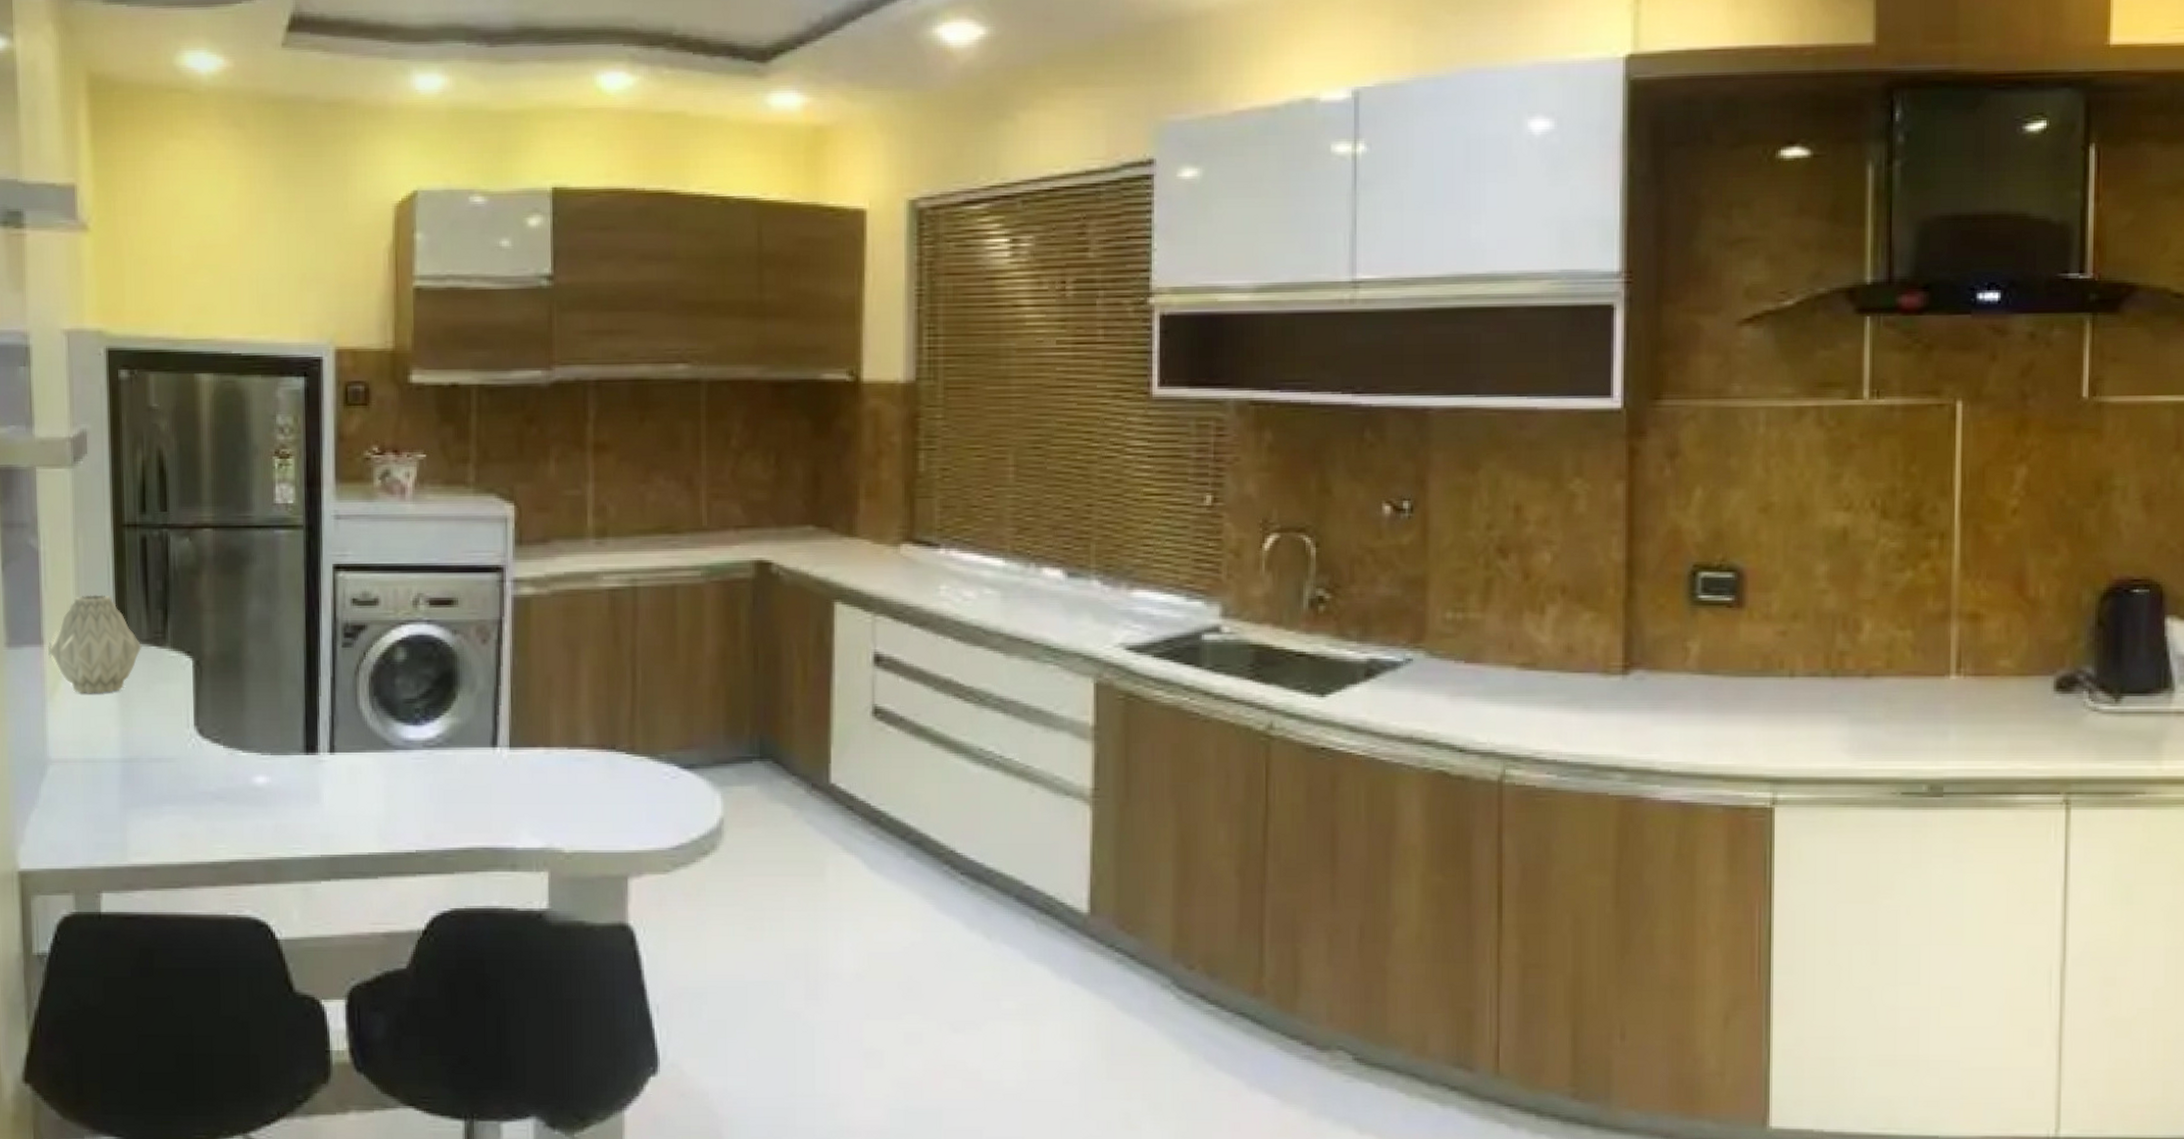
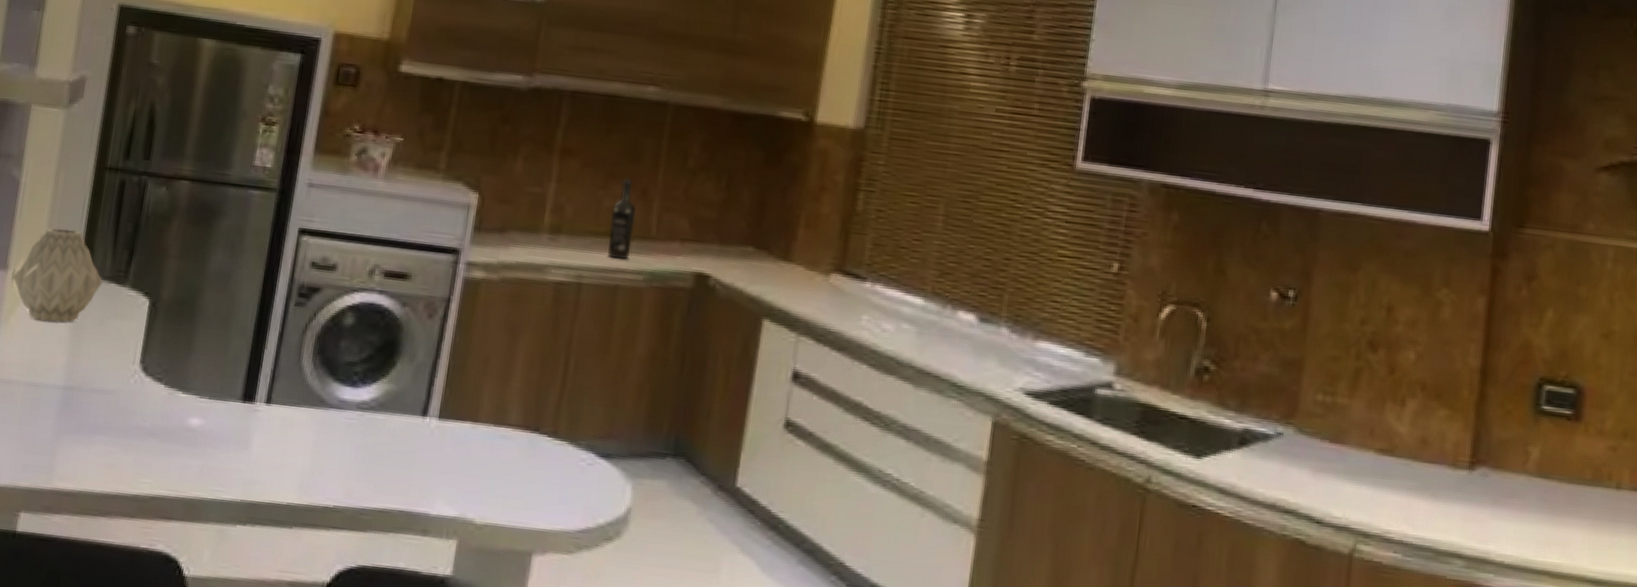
wine bottle: none [657,467,684,556] -> present [608,178,637,259]

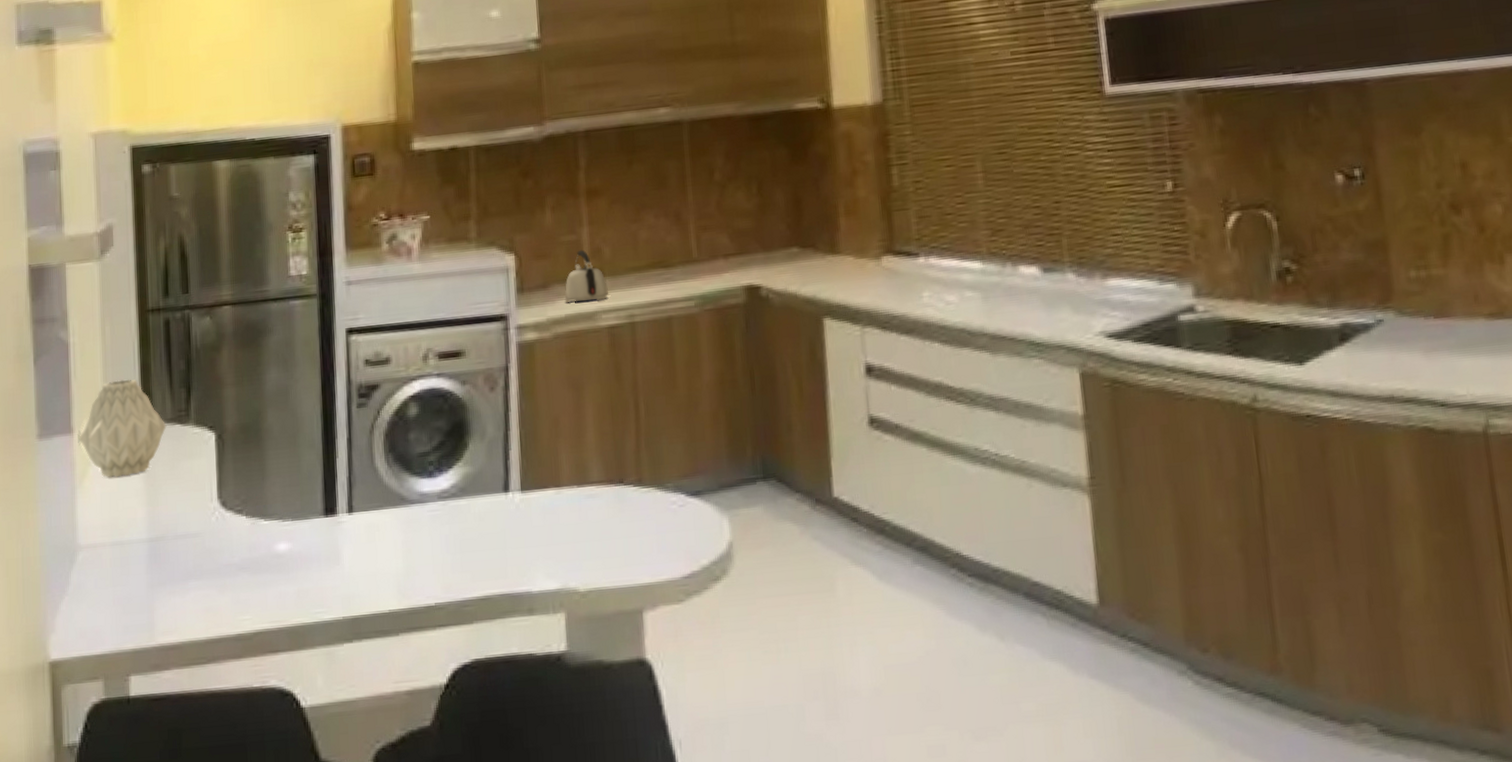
kettle: none [518,203,564,256] -> present [564,249,609,303]
wine bottle: present [608,178,637,259] -> none [648,205,676,290]

